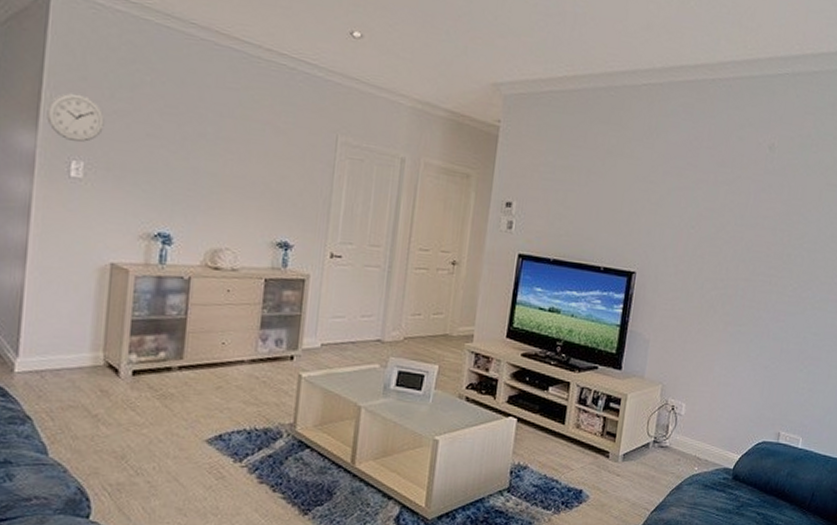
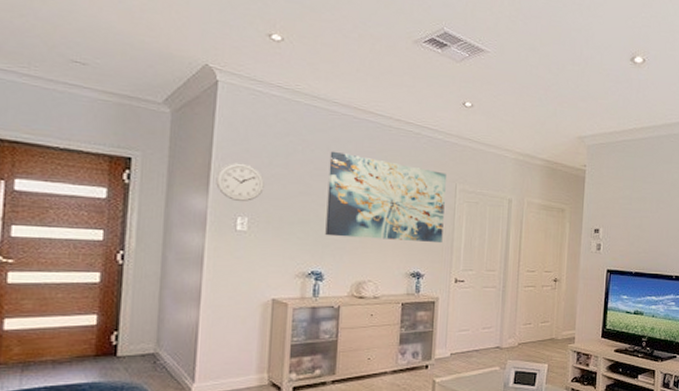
wall art: none [176,84,326,207] -> present [325,151,446,242]

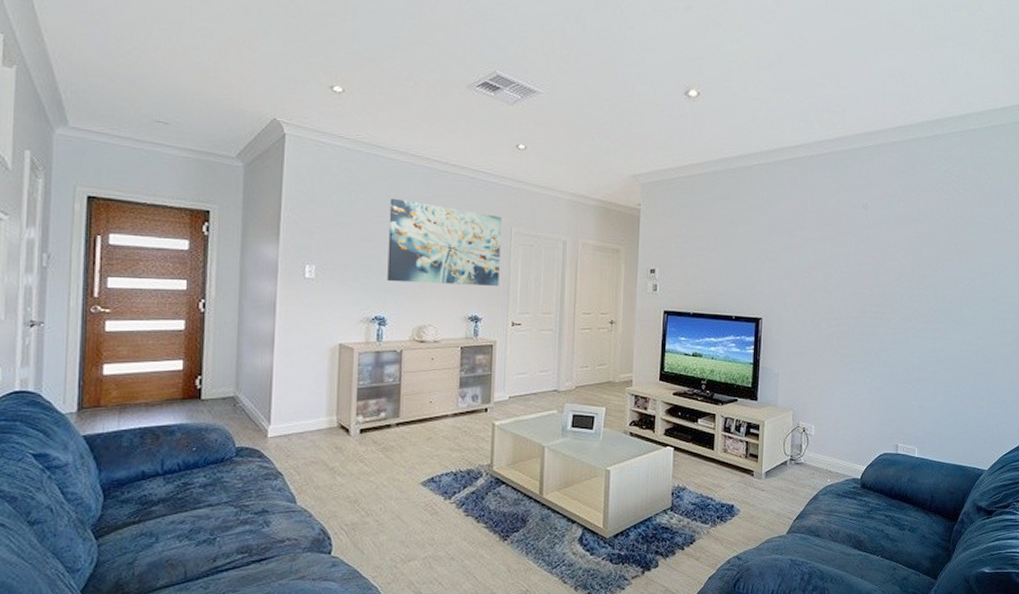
wall clock: present [216,162,264,202] -> none [285,212,330,251]

